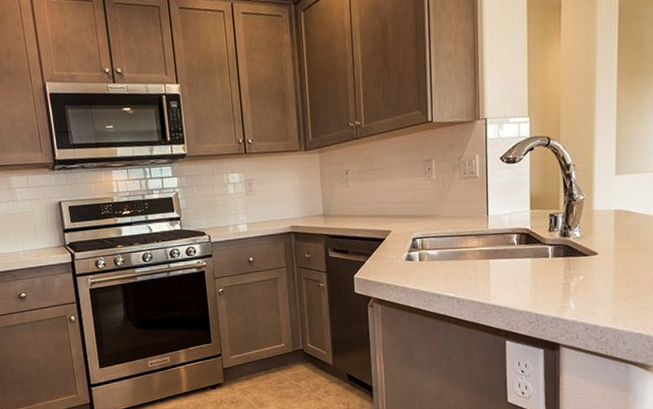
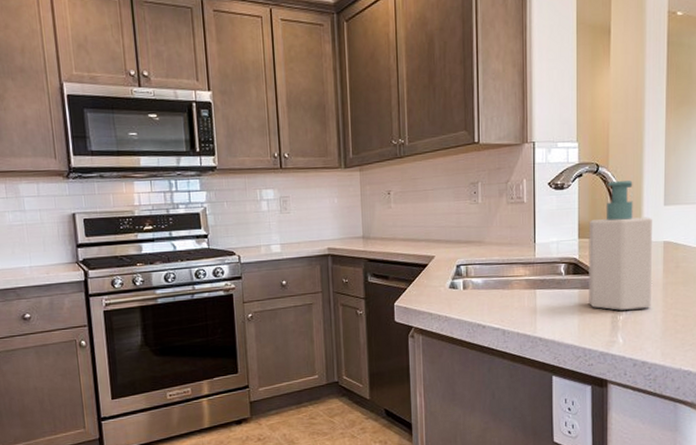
soap bottle: none [540,152,603,277] -> present [589,181,652,310]

